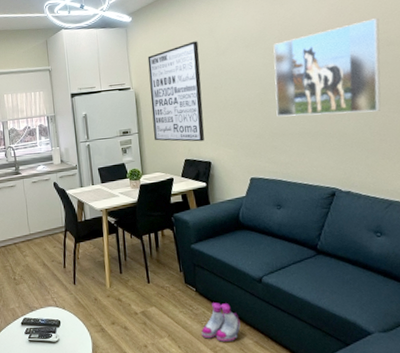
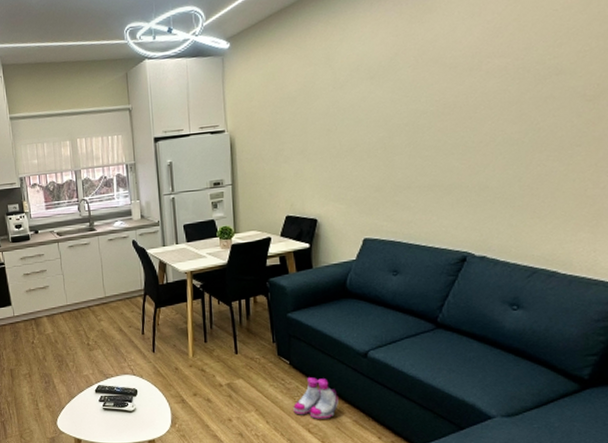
wall art: present [147,41,205,142] -> none [247,71,312,196]
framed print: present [273,18,381,117] -> none [402,39,549,166]

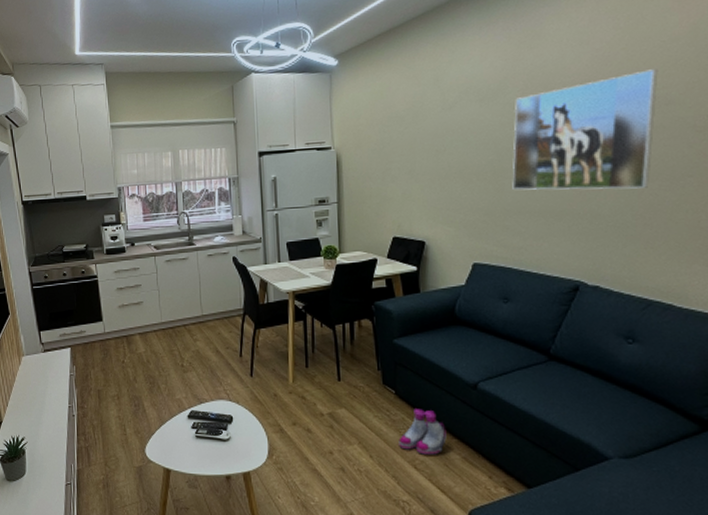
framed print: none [402,39,549,166] -> present [512,69,658,190]

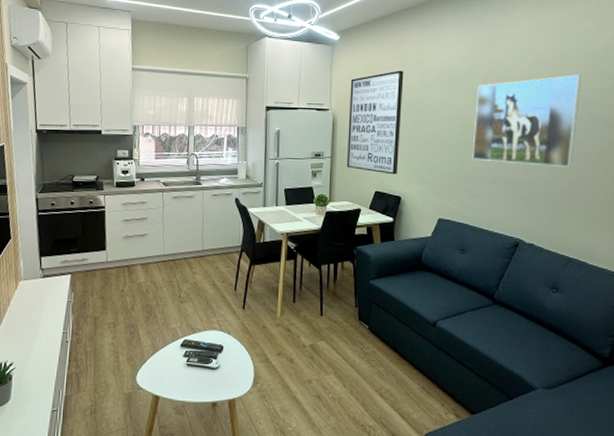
wall art: none [354,92,420,217] -> present [346,70,404,175]
boots: present [398,409,447,455] -> none [369,343,409,384]

